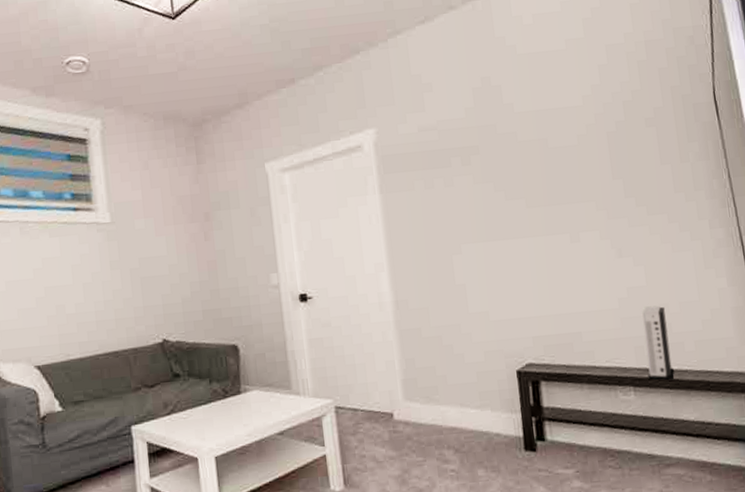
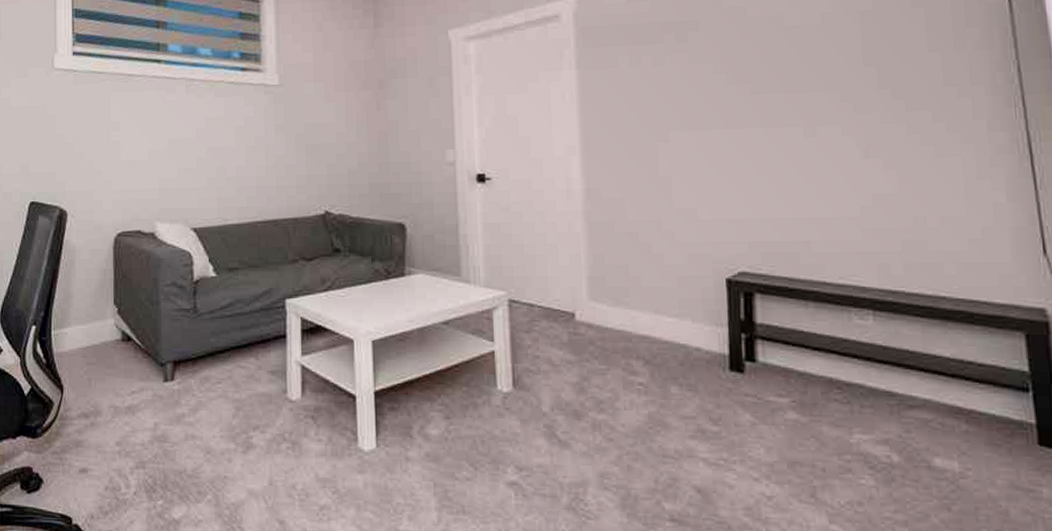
video game console: present [642,305,674,380] -> none [890,217,927,306]

